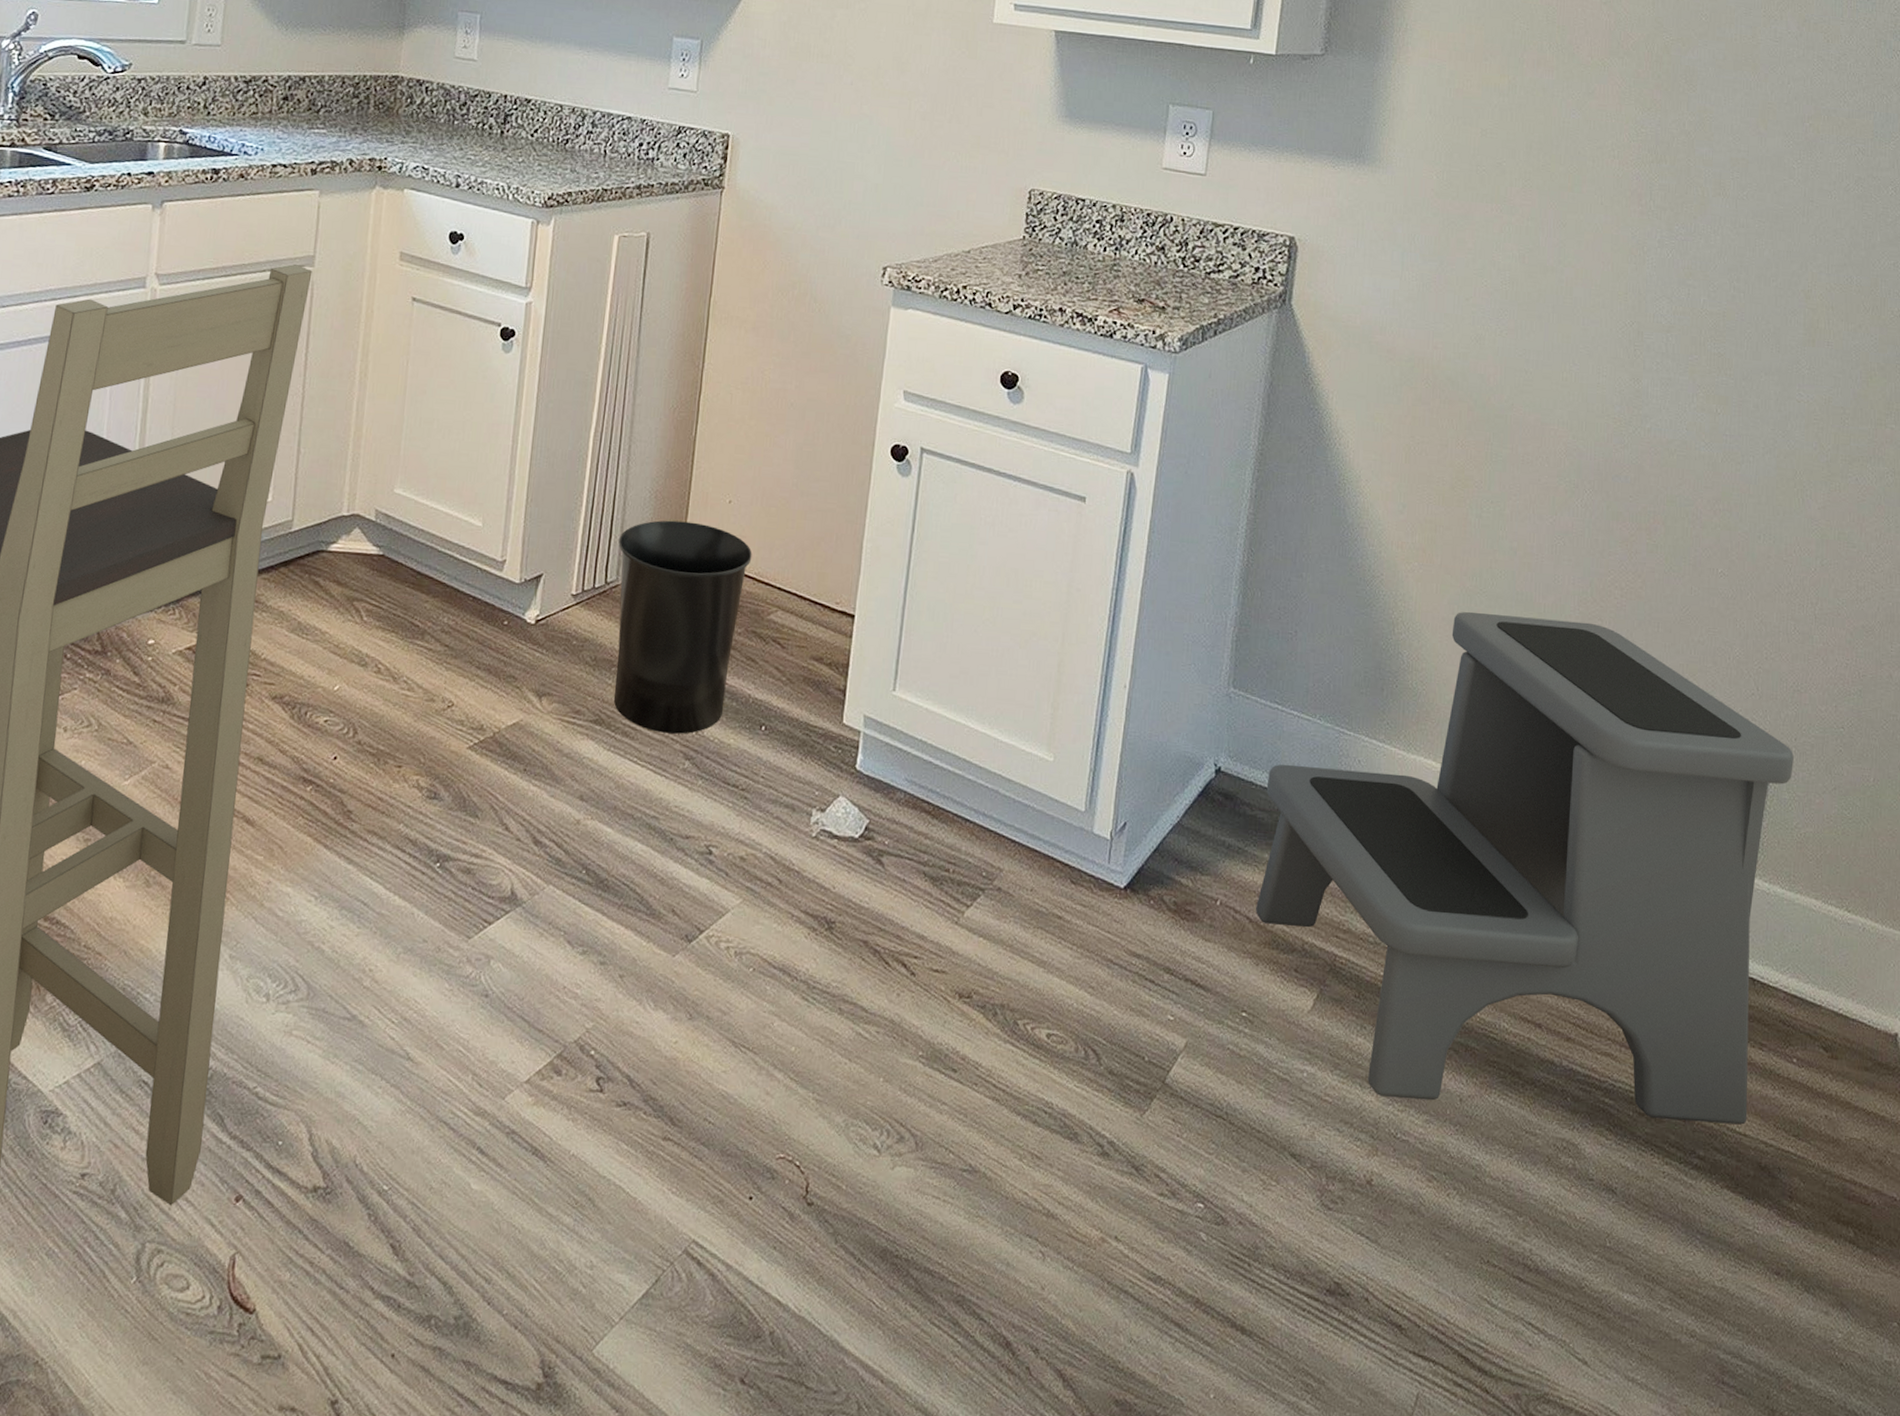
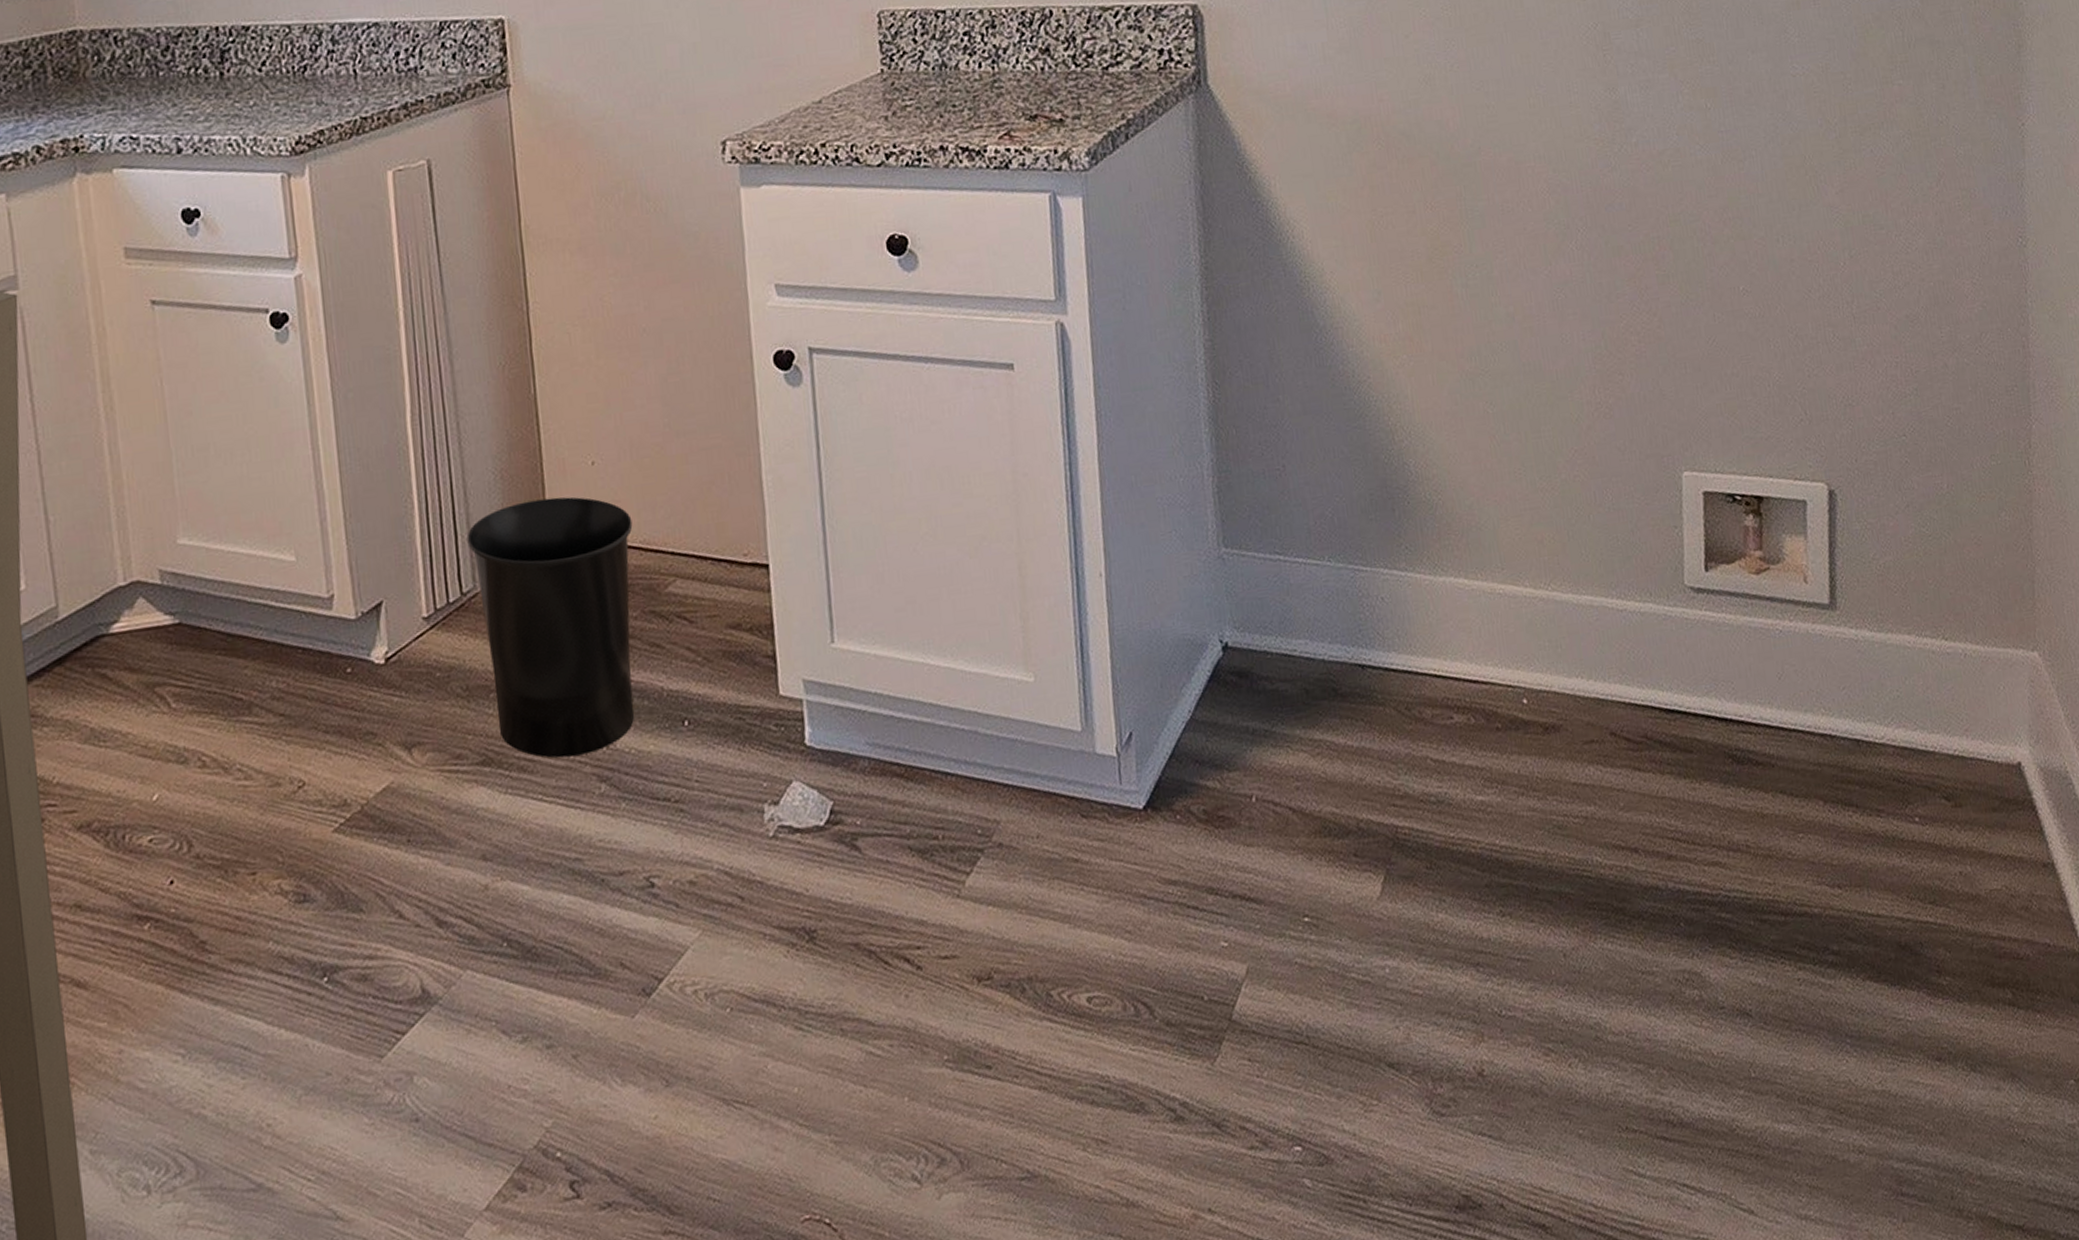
step stool: present [1256,611,1794,1125] -> none [1282,380,1878,974]

